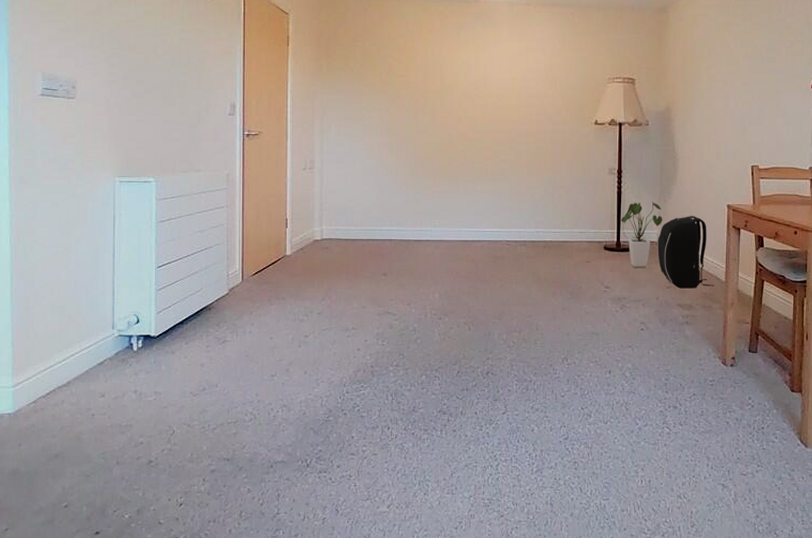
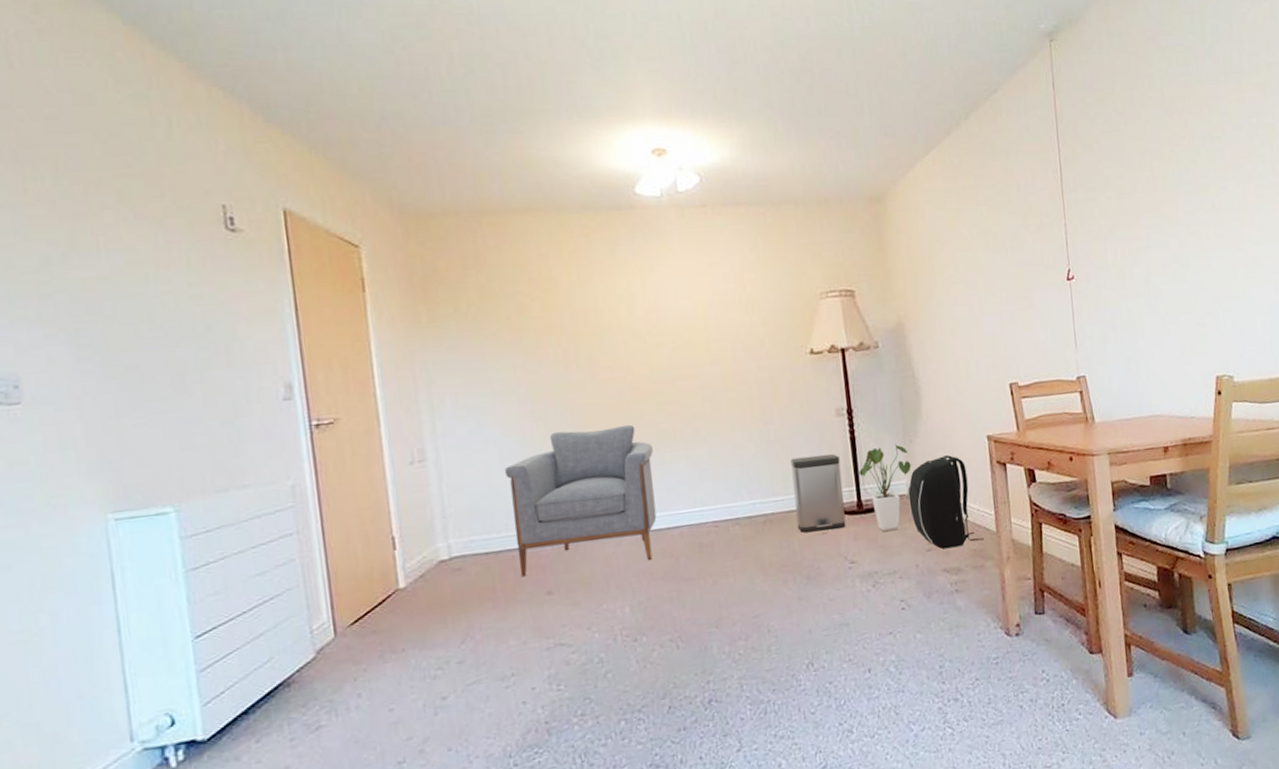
armchair: none [365,159,469,262] -> present [504,424,657,578]
pedal bin: none [568,202,607,260] -> present [790,453,846,533]

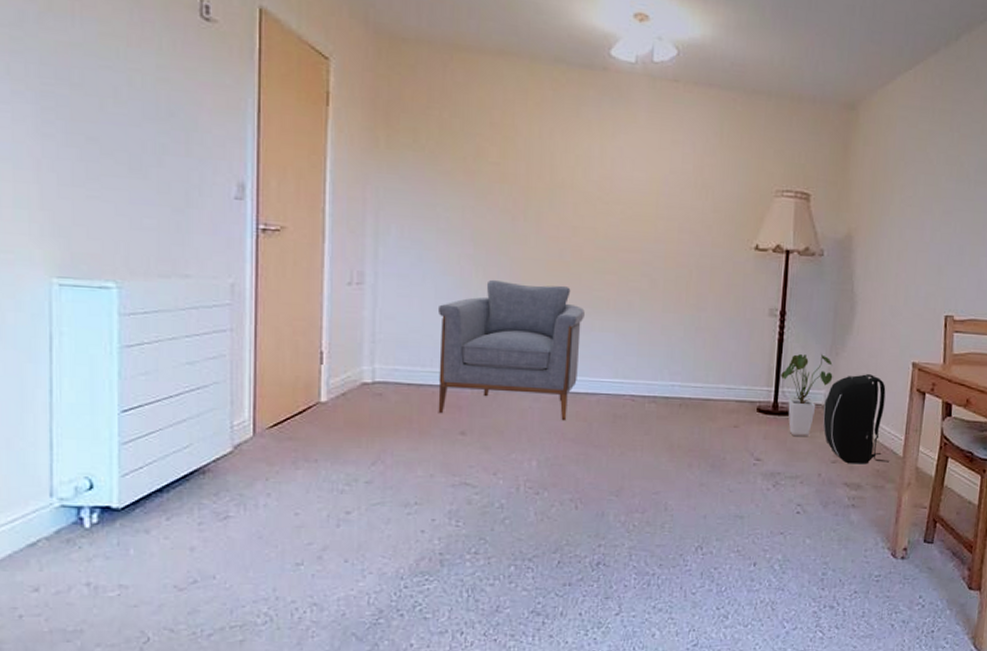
pedal bin: present [790,453,846,533] -> none [711,349,764,425]

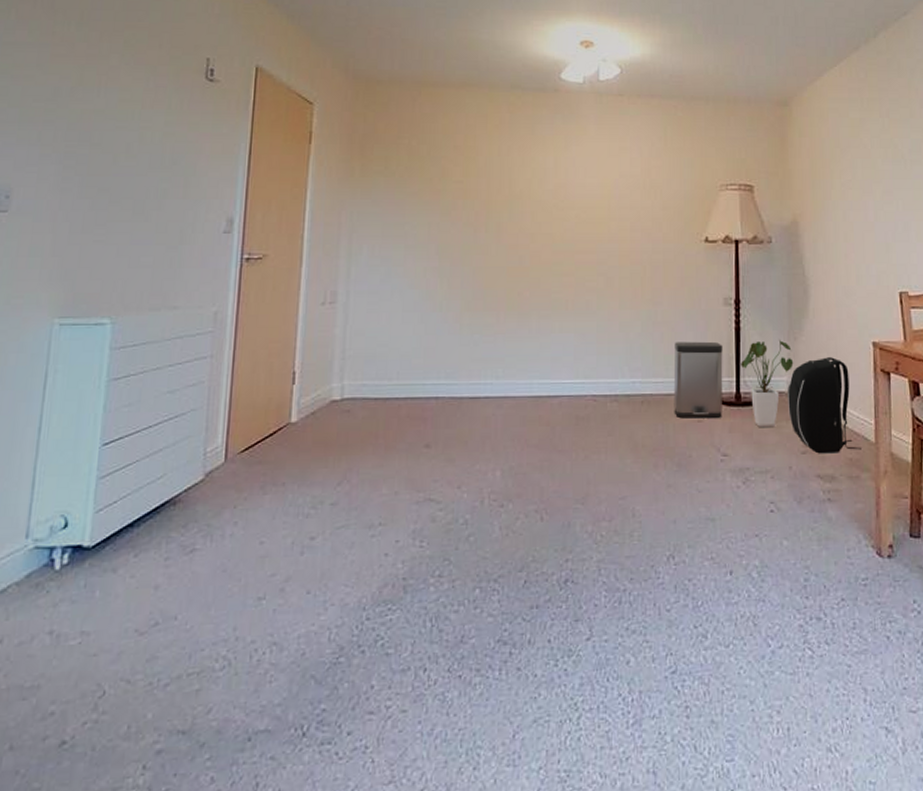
armchair: present [437,279,585,420] -> none [403,289,544,427]
pedal bin: none [711,349,764,425] -> present [673,341,723,419]

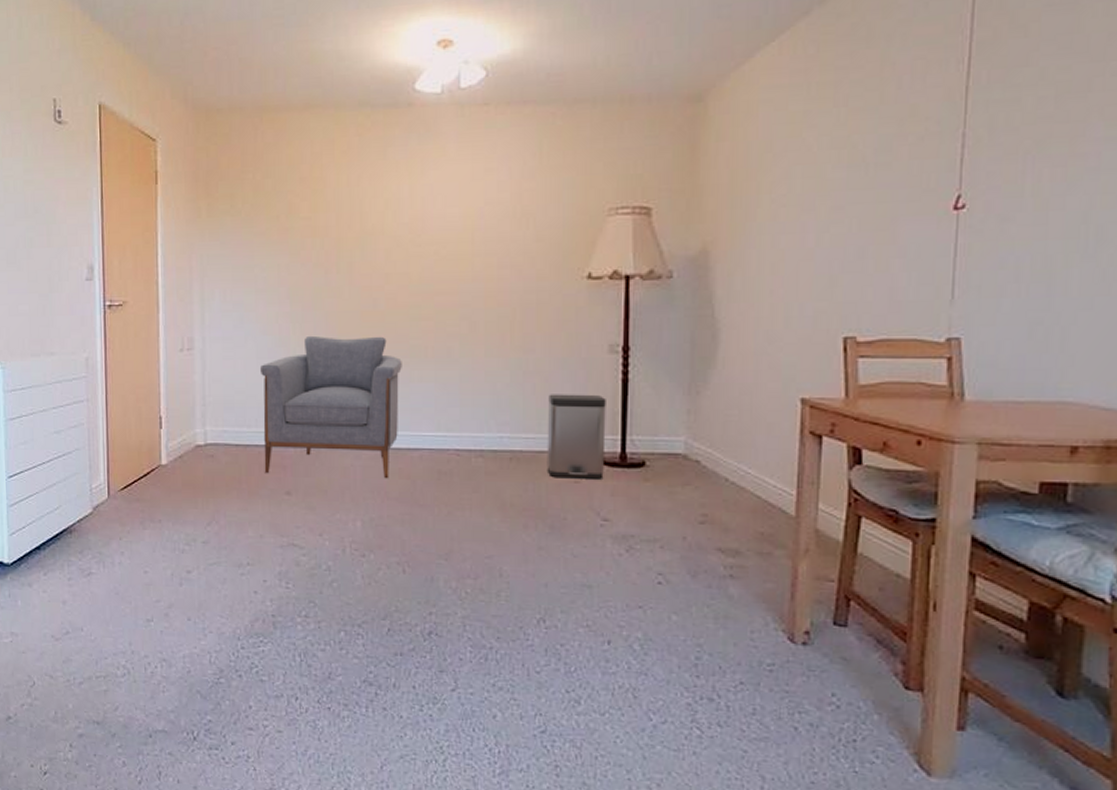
armchair: none [403,289,544,427] -> present [259,335,402,478]
house plant: present [741,339,794,428] -> none [628,392,694,493]
backpack: present [788,357,861,454] -> none [685,415,777,526]

